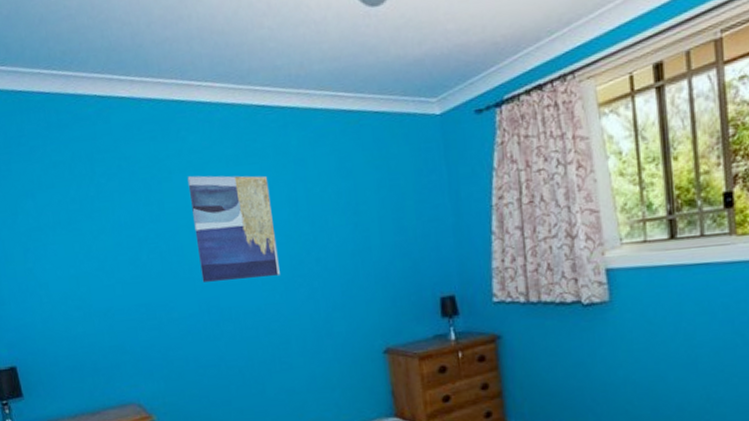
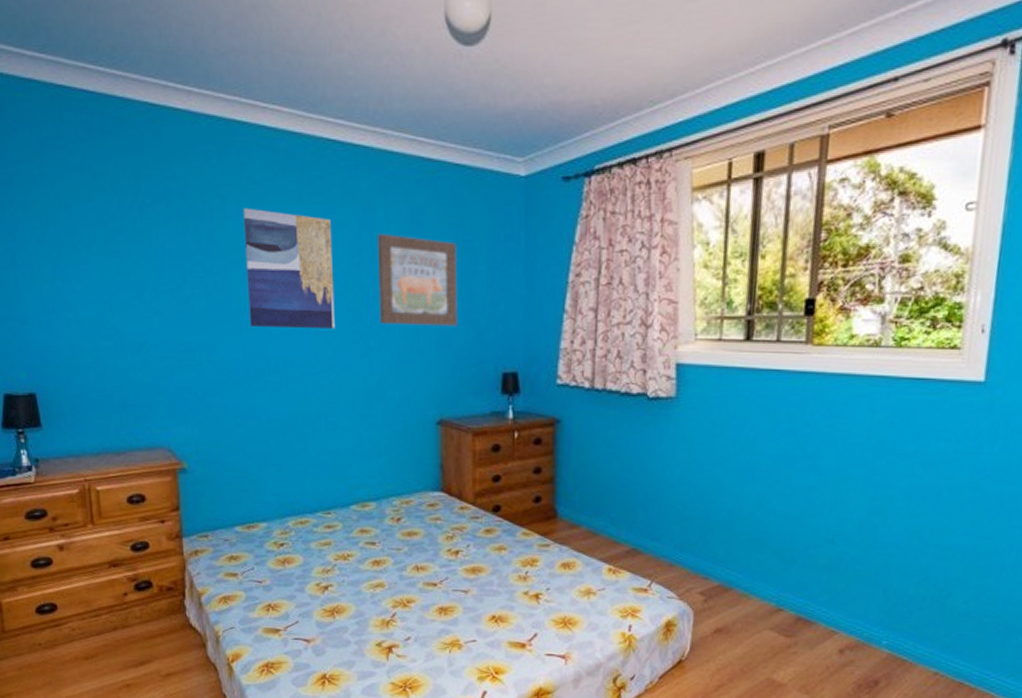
wall art: none [310,182,393,266] -> present [377,233,458,326]

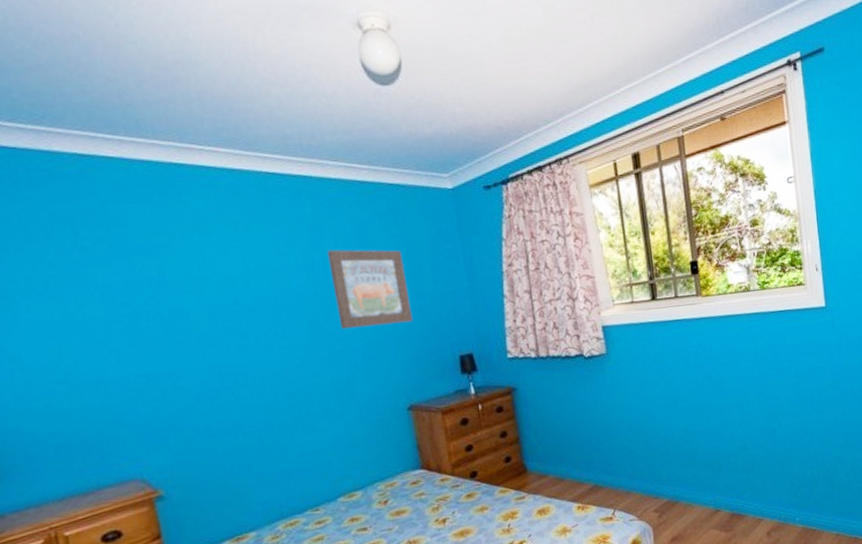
wall art: present [243,209,335,328] -> none [191,241,299,349]

